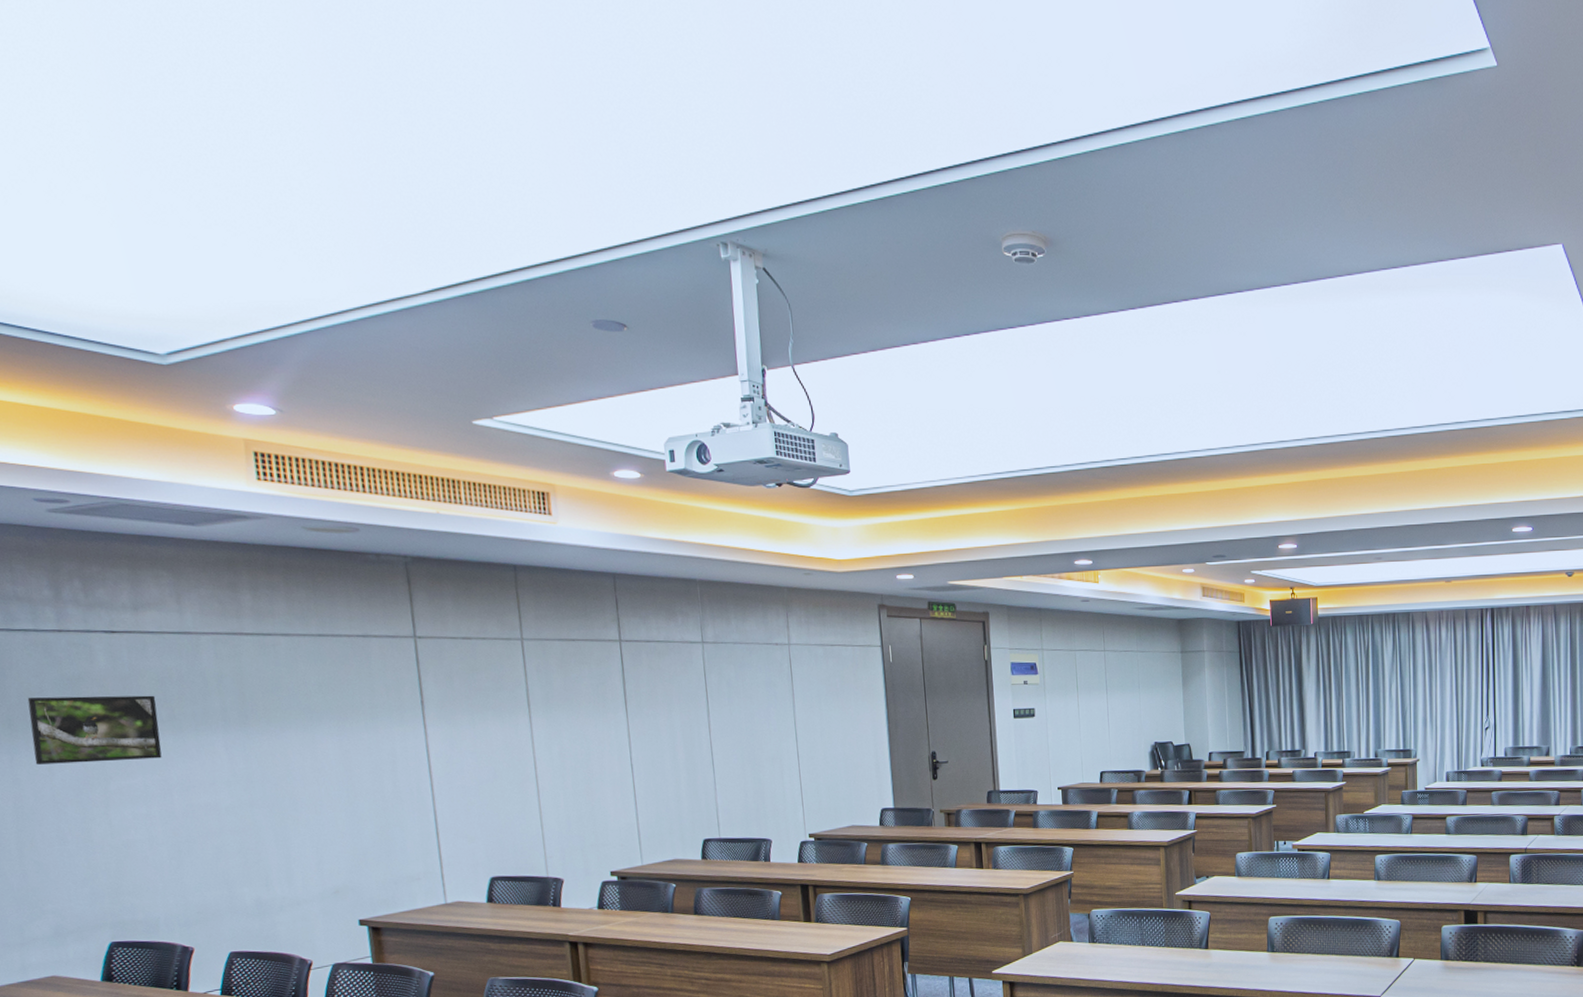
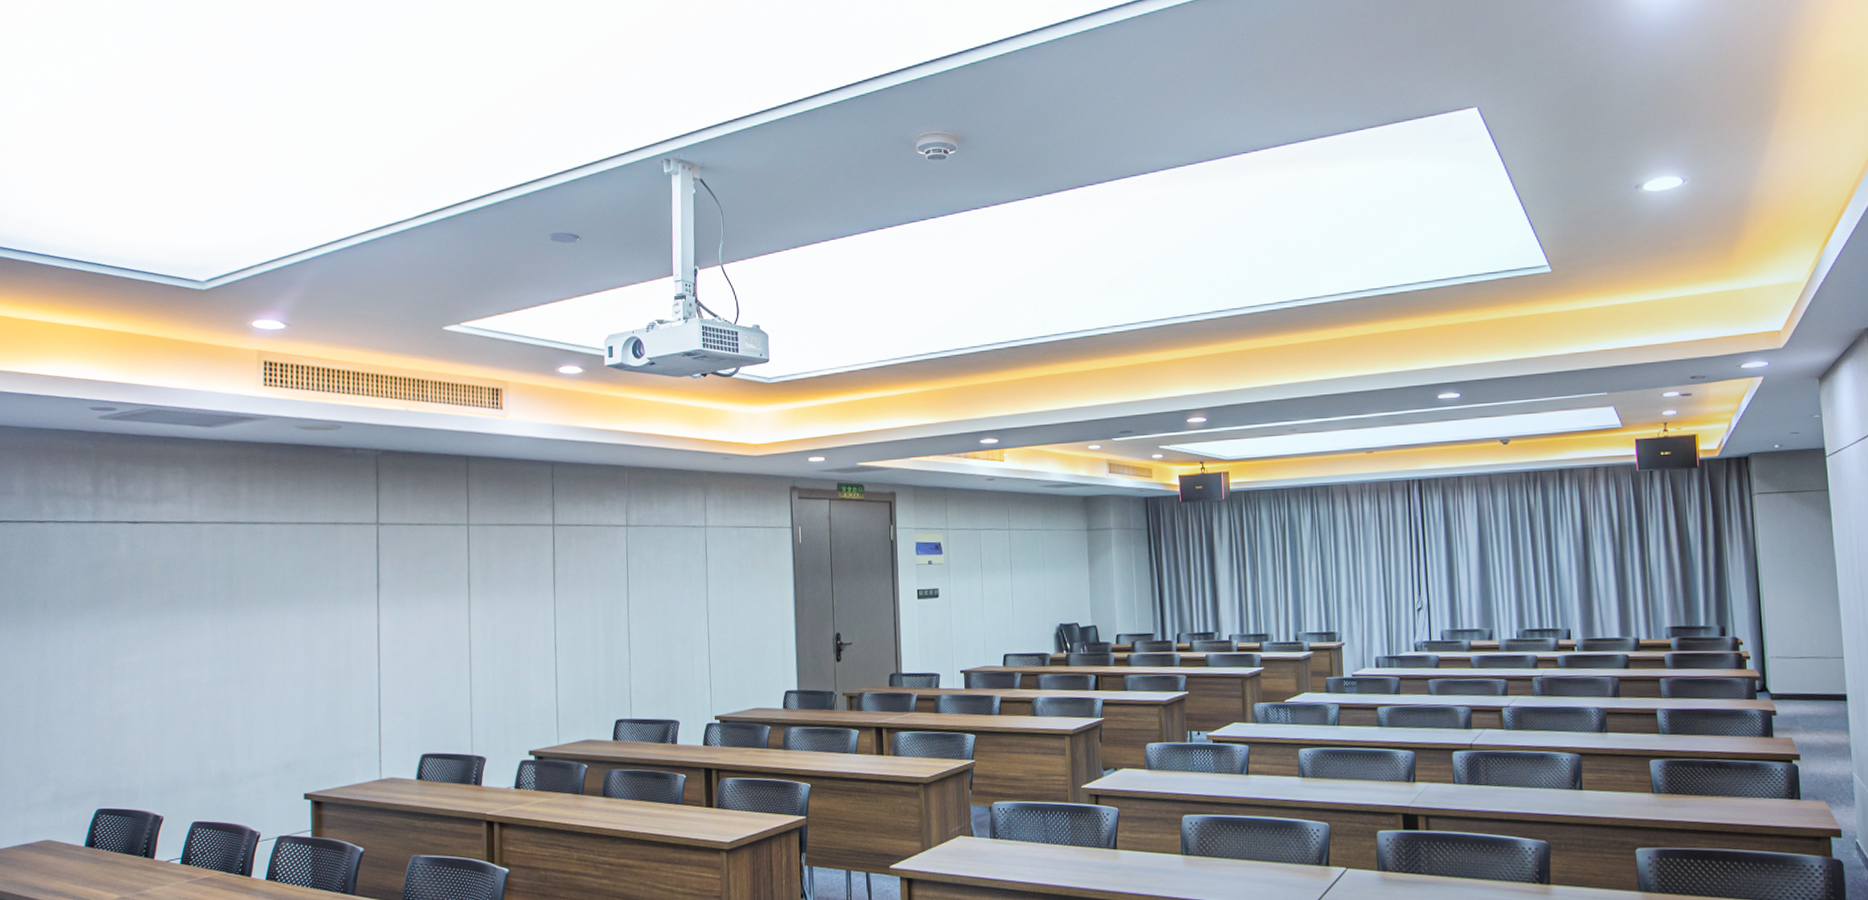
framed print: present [27,695,162,765] -> none [60,579,161,642]

